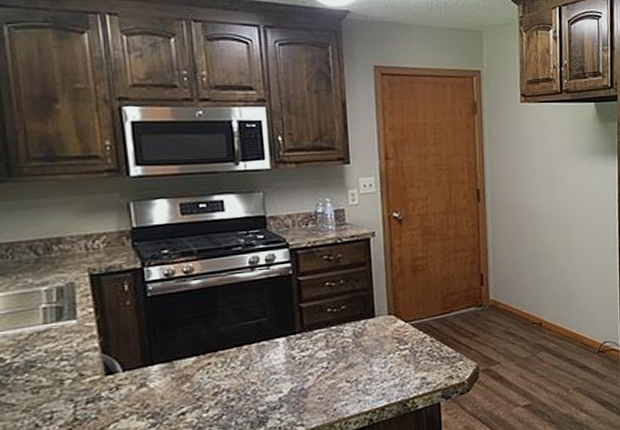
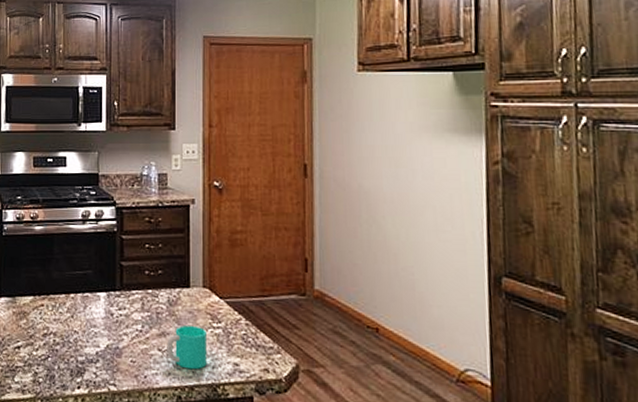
cup: none [355,352,396,393] -> present [167,325,207,370]

